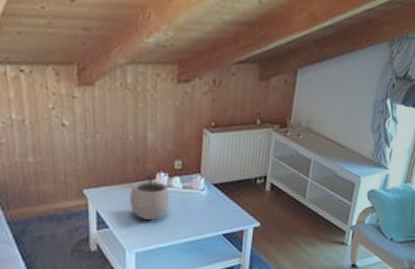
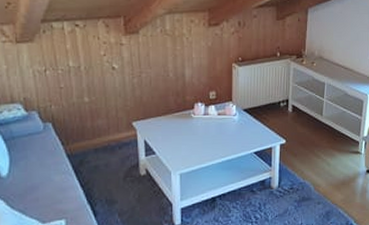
plant pot: present [130,173,170,220] -> none [173,104,207,144]

